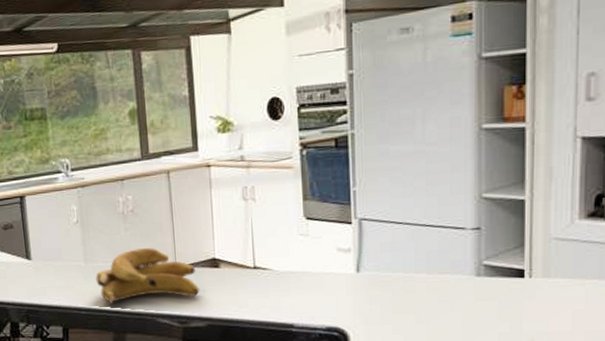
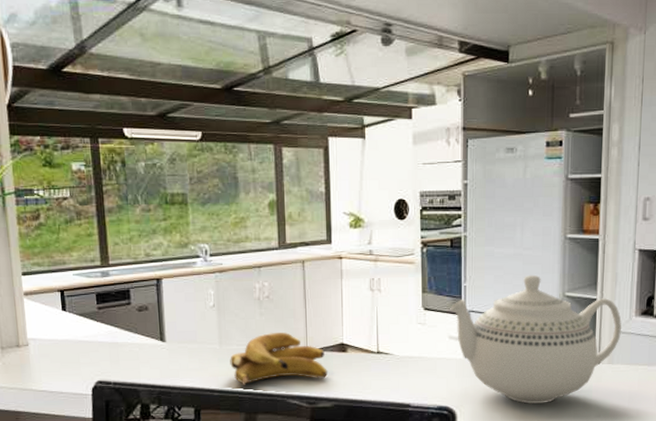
teapot: none [337,174,560,325] -> present [450,274,622,404]

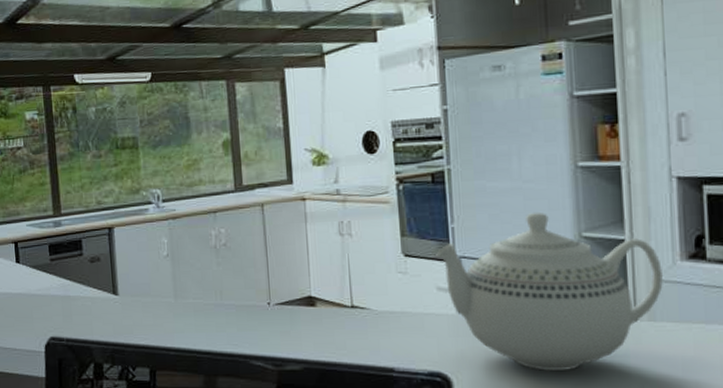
banana: present [230,332,328,385] -> none [186,283,295,343]

